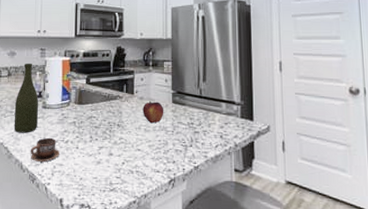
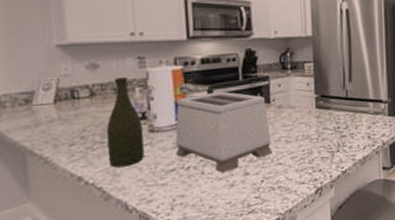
cup: present [30,137,60,163] -> none [137,166,179,198]
toaster: none [59,80,133,150] -> present [175,91,273,173]
fruit: present [143,100,164,124] -> none [282,108,307,134]

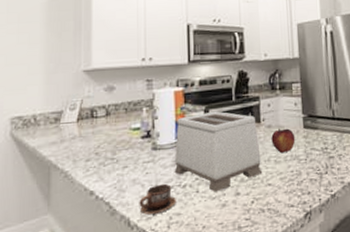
bottle: present [106,76,145,168] -> none [116,97,148,183]
cup: none [137,166,179,198] -> present [139,183,176,215]
fruit: none [282,108,307,134] -> present [271,128,296,154]

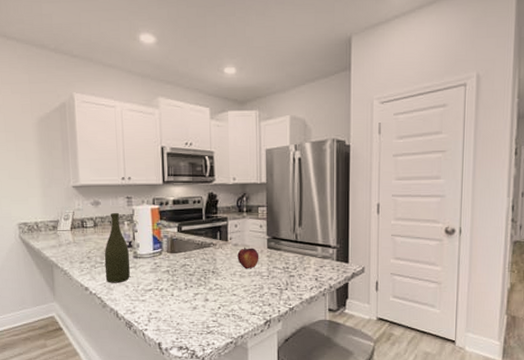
bottle: none [116,97,148,183] -> present [104,212,131,283]
cup: present [139,183,176,215] -> none [124,286,155,310]
toaster: present [174,111,263,192] -> none [152,228,229,297]

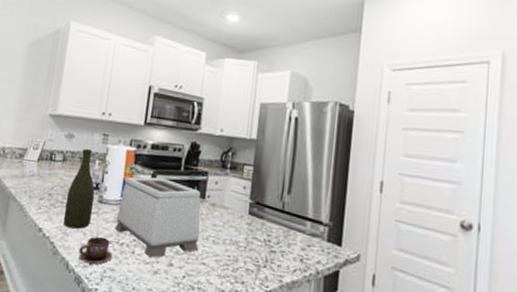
cup: none [124,286,155,310] -> present [78,236,112,265]
toaster: none [152,228,229,297] -> present [114,177,201,258]
fruit: present [237,247,259,269] -> none [213,208,238,236]

